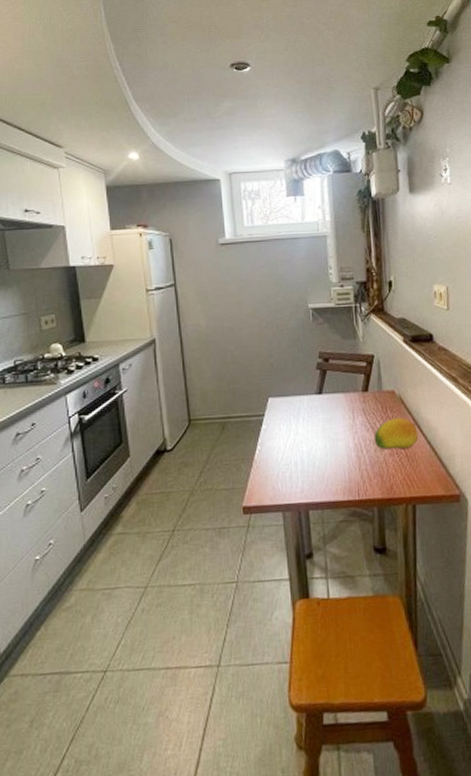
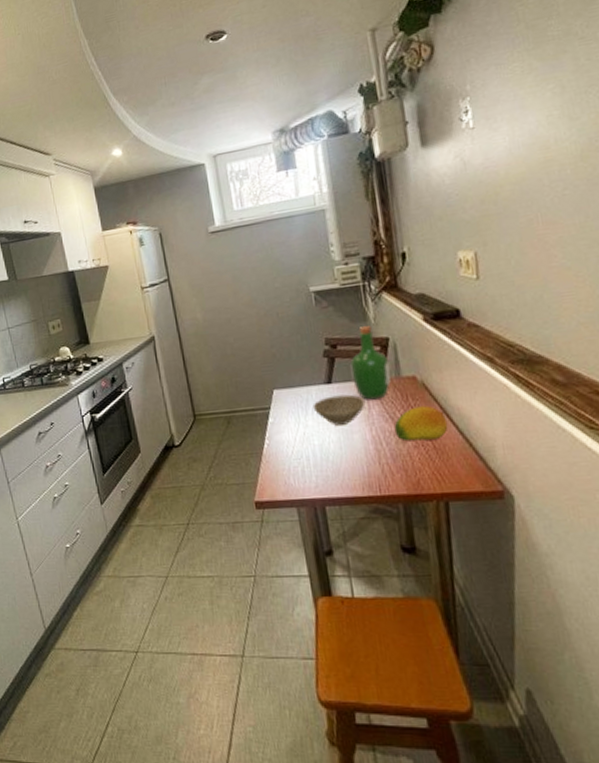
bowl: none [304,405,351,433] -> present [313,394,366,426]
wine bottle: none [339,343,374,411] -> present [350,326,391,400]

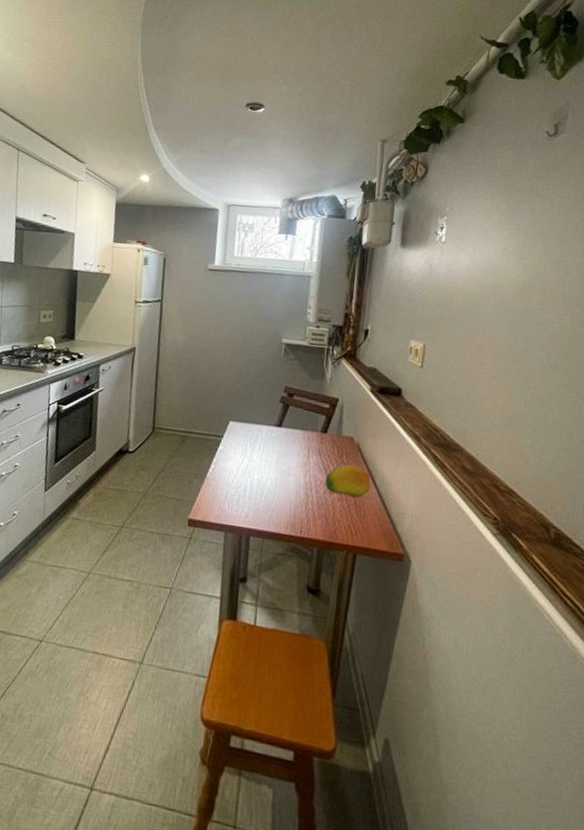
bowl: present [313,394,366,426] -> none [260,438,307,467]
wine bottle: present [350,326,391,400] -> none [300,384,335,451]

